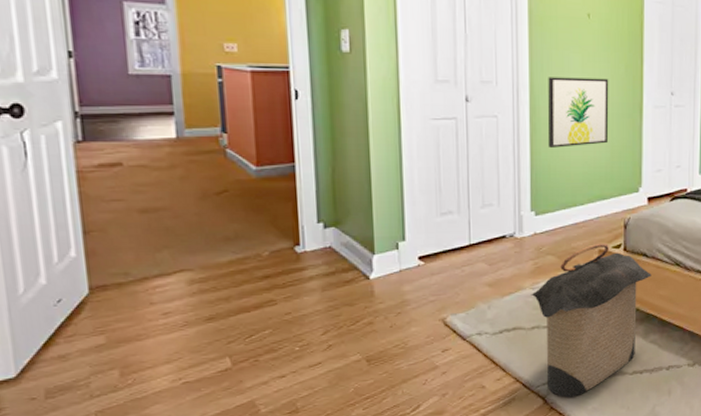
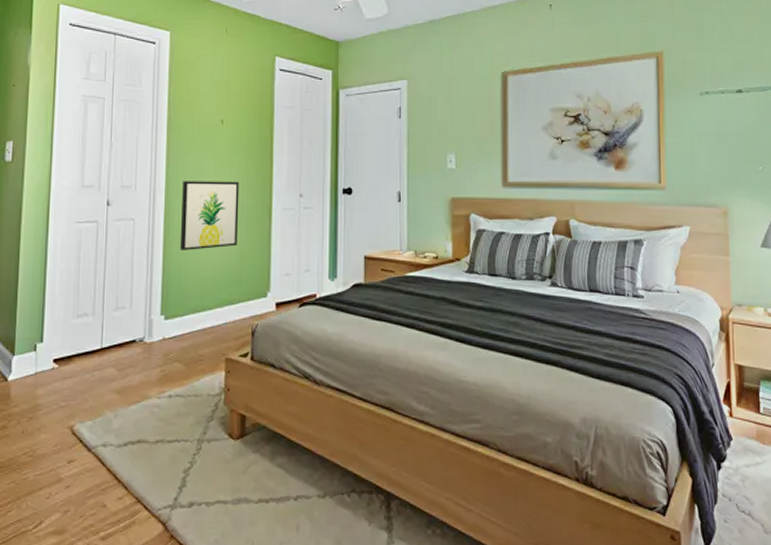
laundry hamper: present [531,242,652,398] -> none [157,350,279,525]

